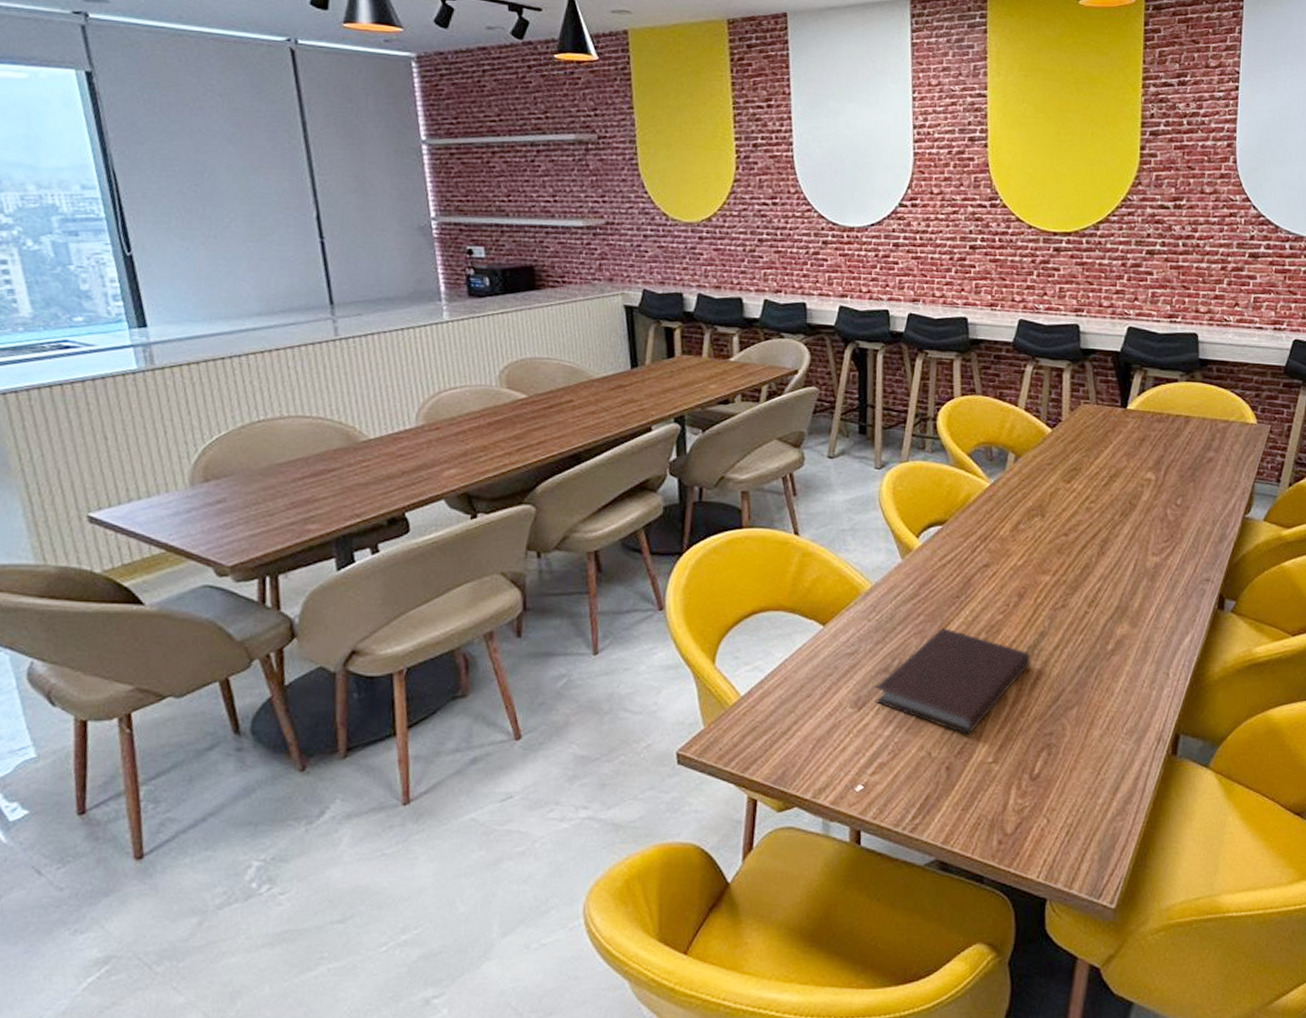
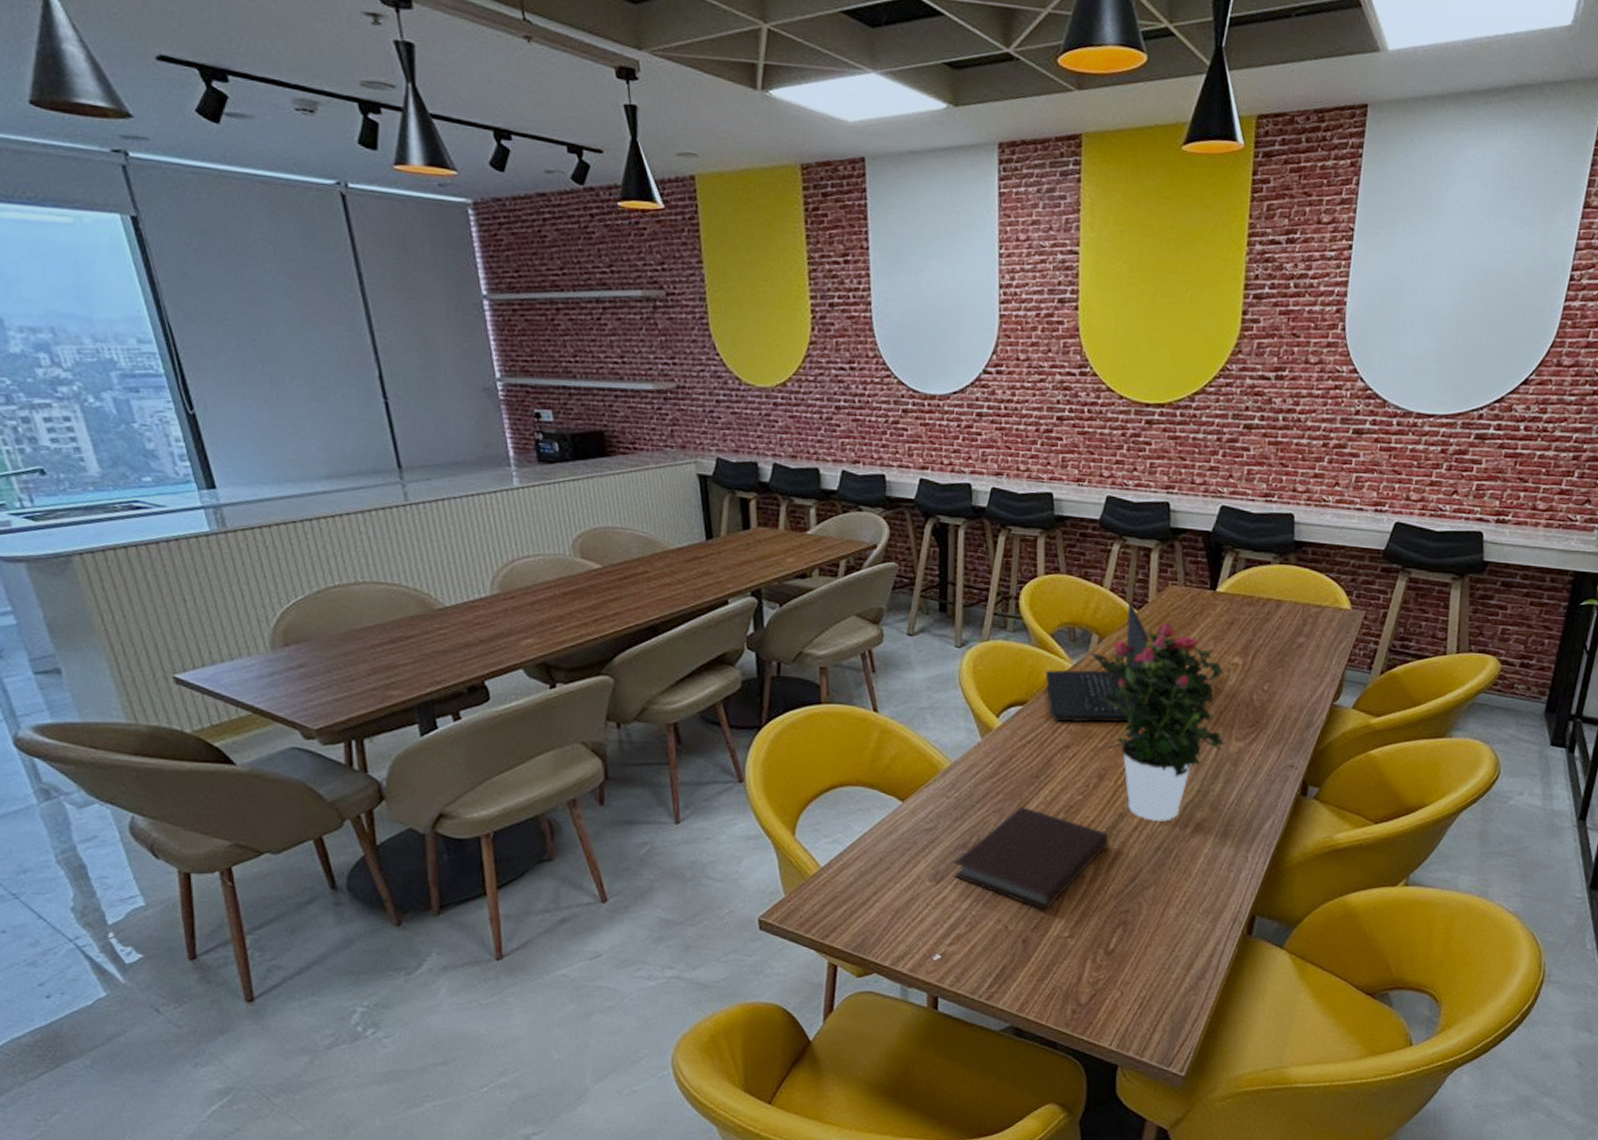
laptop: none [964,421,1063,541] -> present [1045,602,1149,723]
potted flower: none [1007,439,1142,639] -> present [1090,621,1226,821]

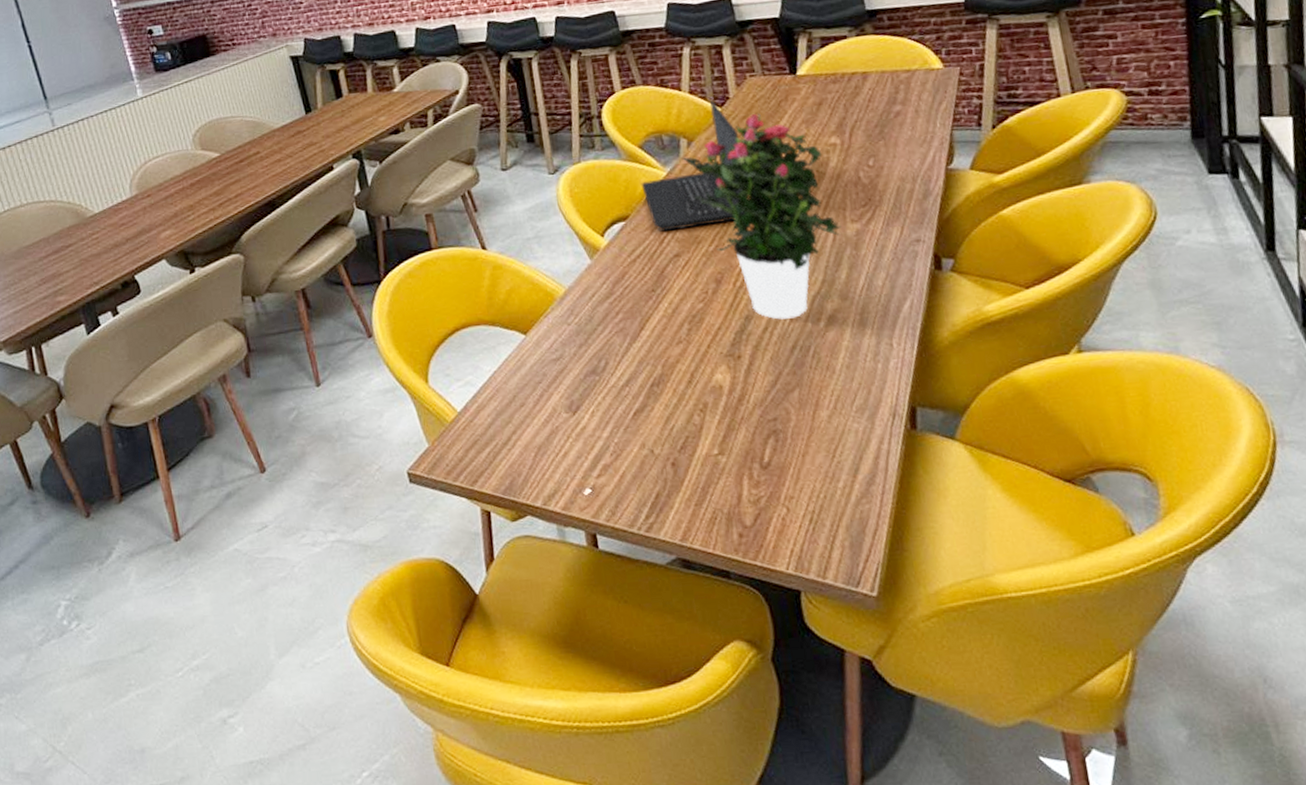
notebook: present [953,806,1109,910] -> none [586,322,740,429]

